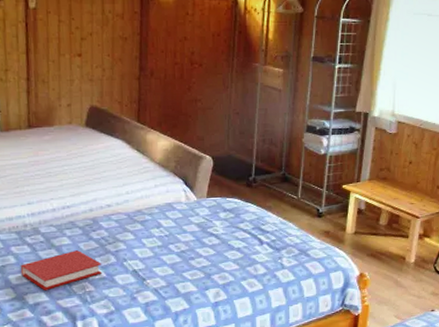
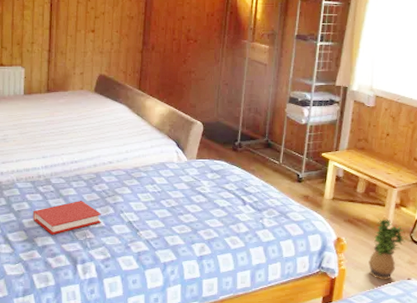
potted plant: none [392,250,429,314] -> present [368,219,405,280]

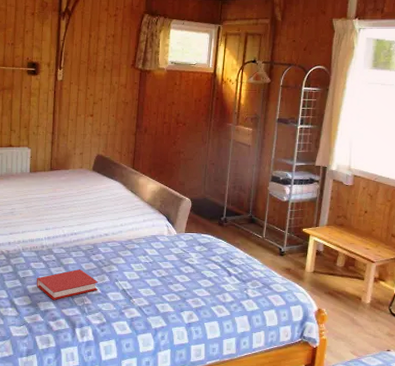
potted plant: present [368,219,405,280] -> none [349,292,384,351]

